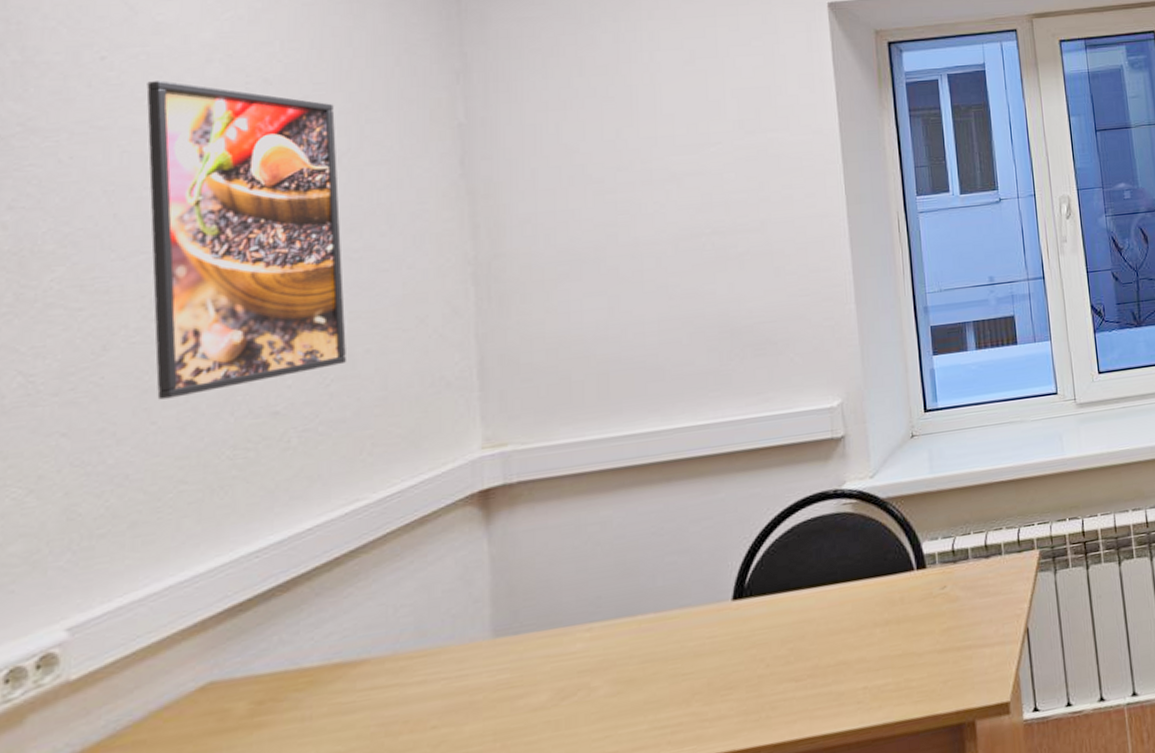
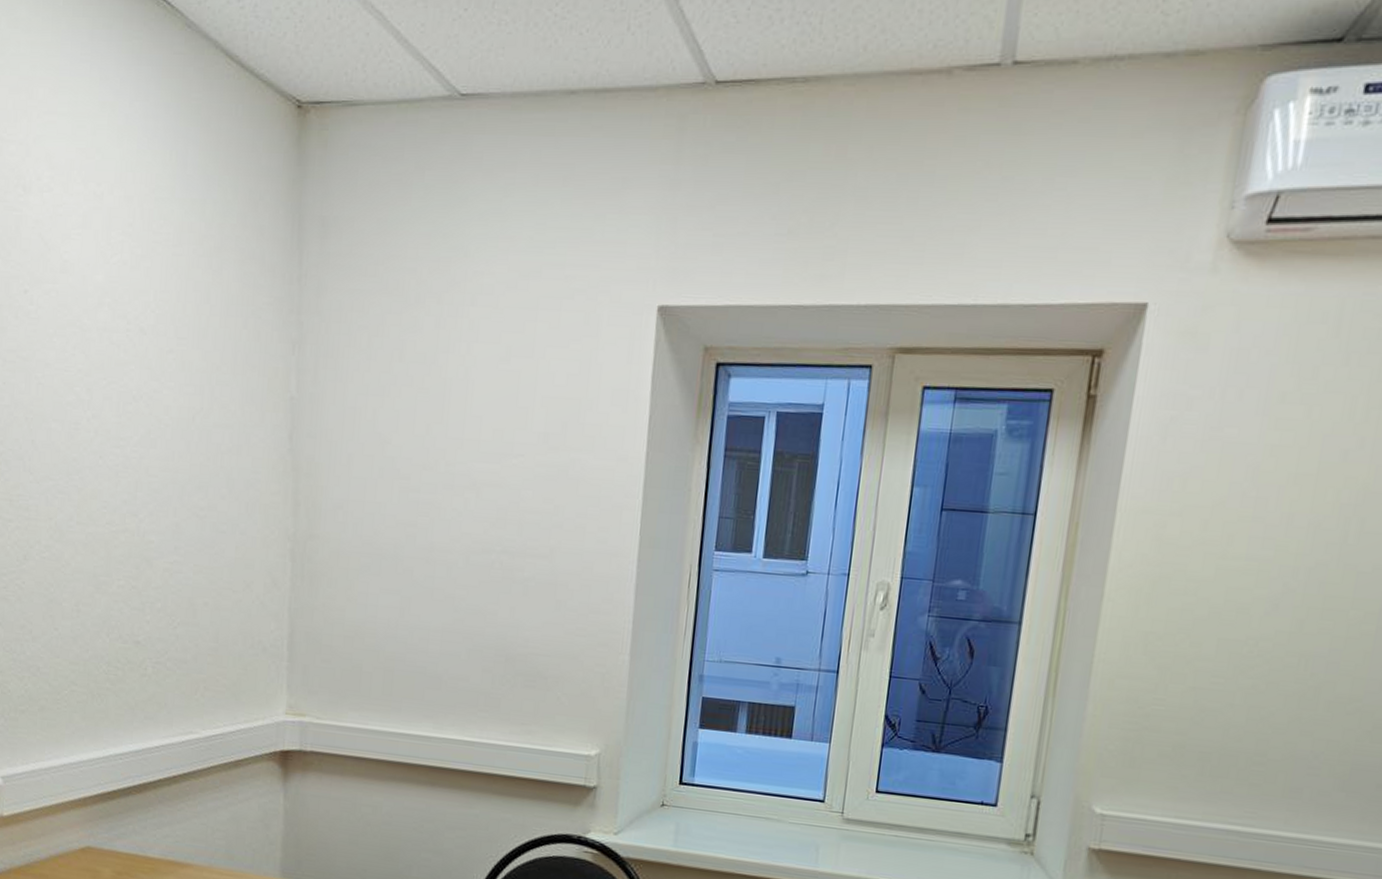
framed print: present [146,80,347,400] -> none [55,319,193,612]

